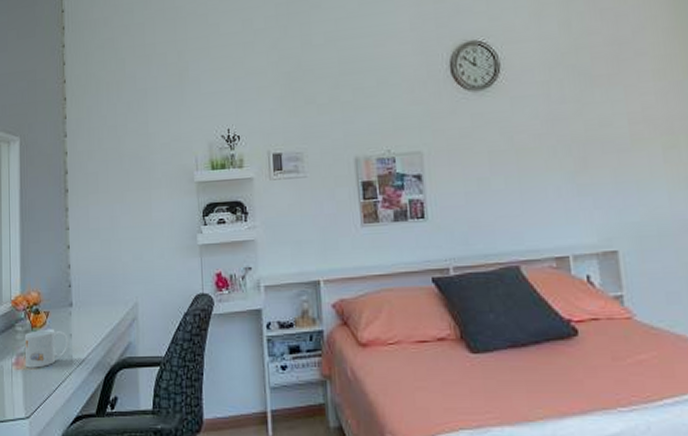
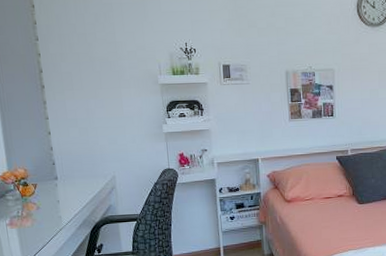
mug: present [24,328,70,368] -> none [15,197,58,227]

